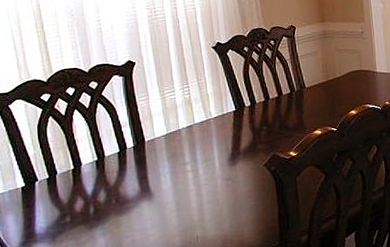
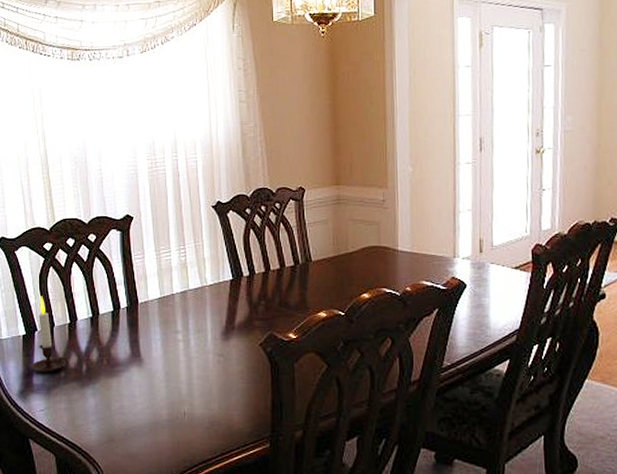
candle: none [31,146,74,222] -> present [30,296,68,372]

